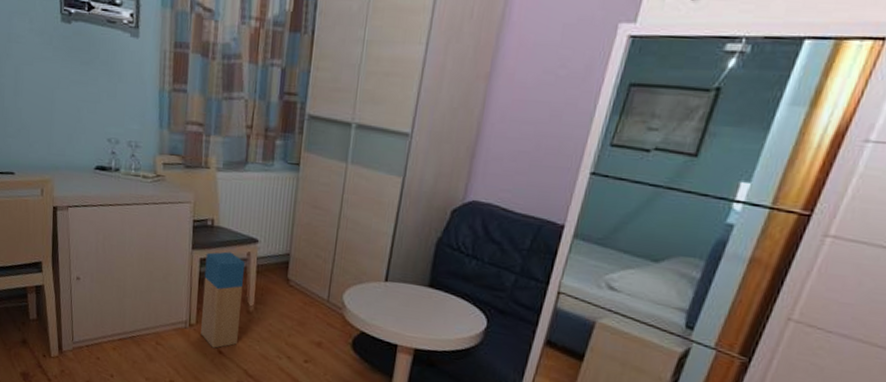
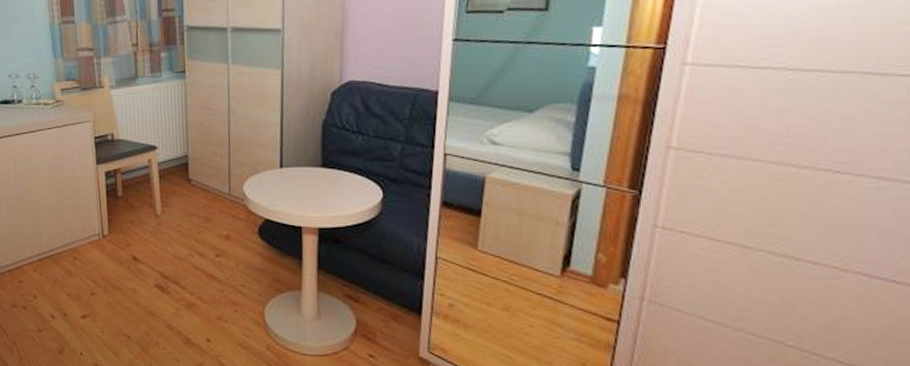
pouf: present [201,251,246,348] -> none [110,162,150,255]

